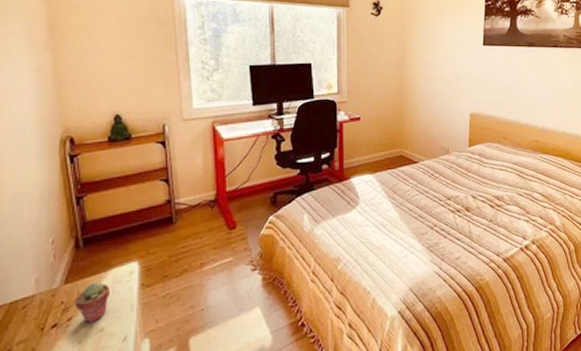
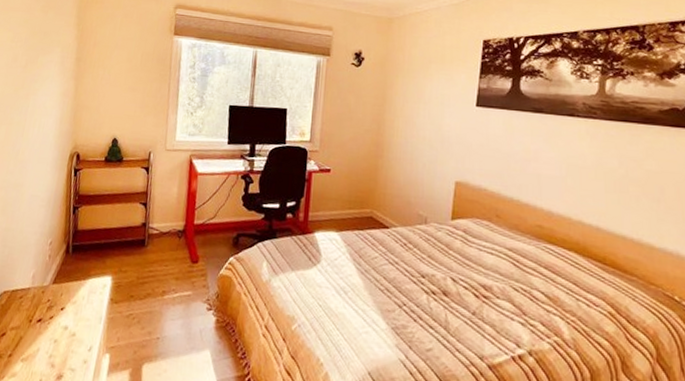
potted succulent: present [74,282,111,324] -> none [57,288,86,326]

